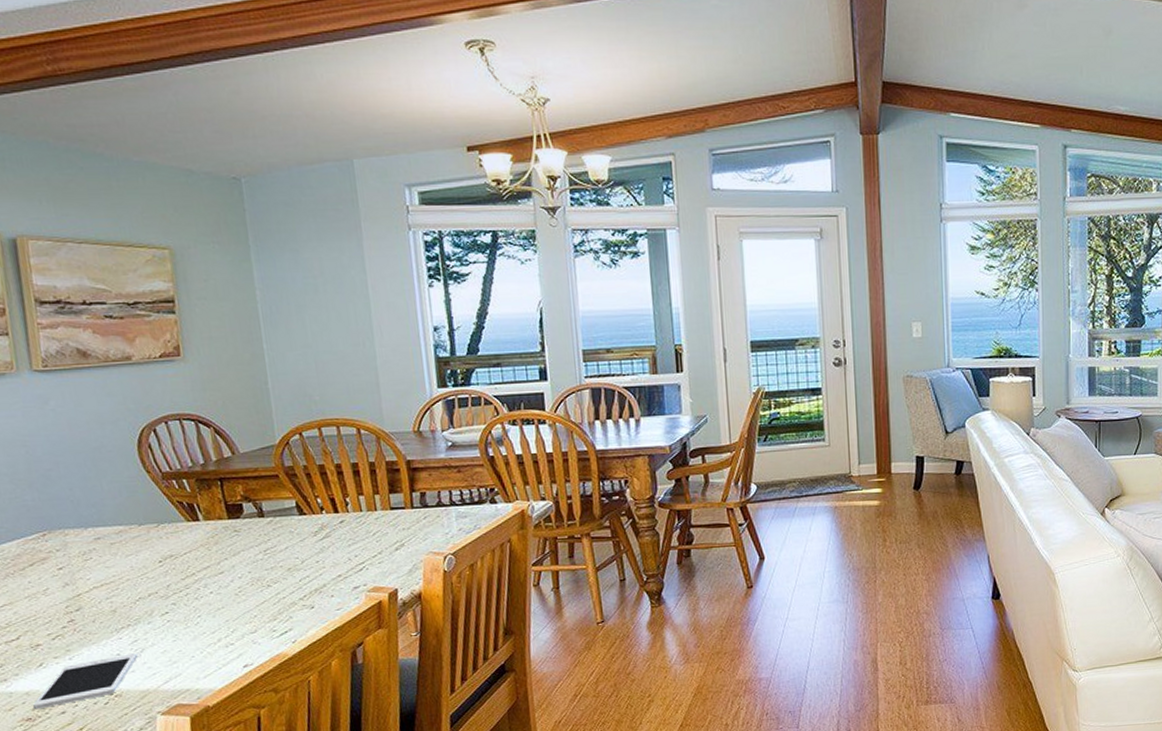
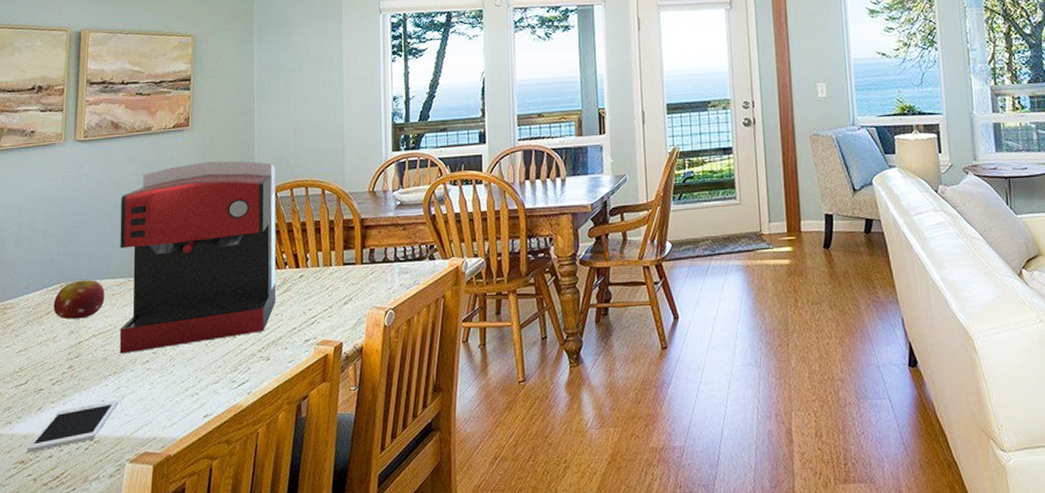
fruit: none [36,527,103,571] -> present [53,279,105,320]
coffee maker: none [104,396,314,606] -> present [119,161,276,354]

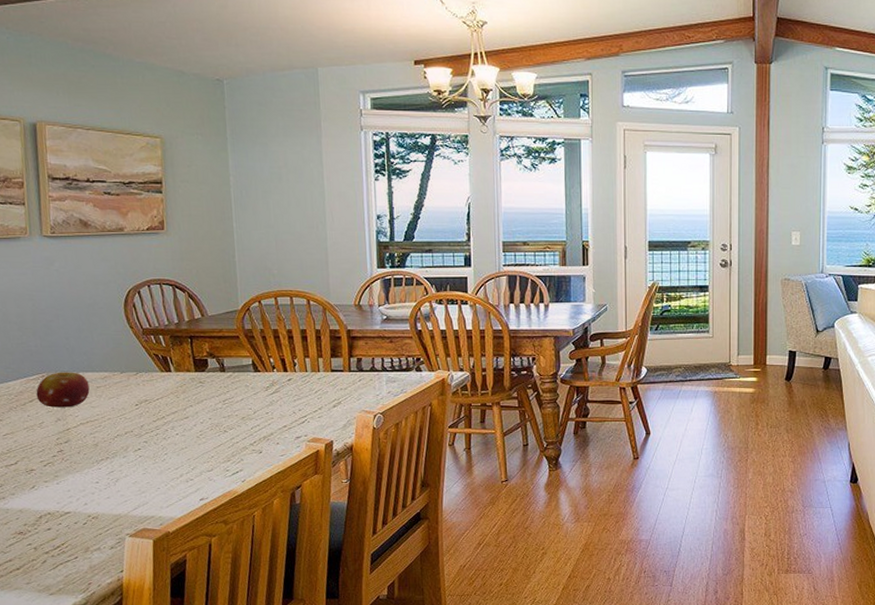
cell phone: present [27,400,119,453] -> none [24,482,114,525]
coffee maker: present [119,161,276,354] -> none [97,266,265,442]

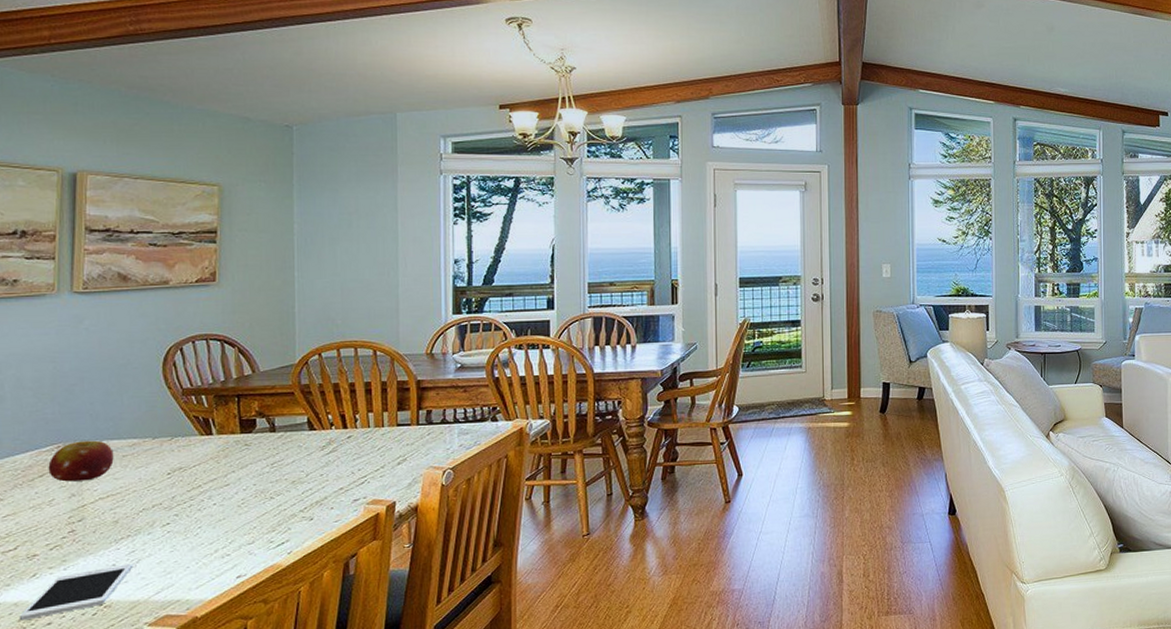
cell phone: none [24,482,114,525] -> present [18,564,134,621]

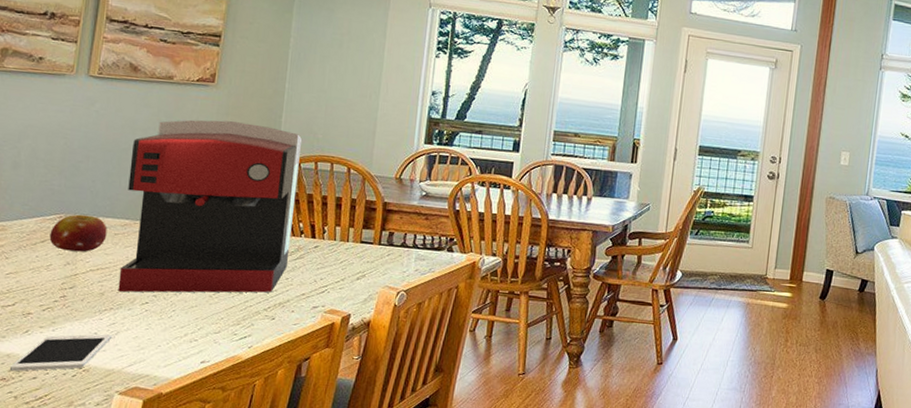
coffee maker: none [131,319,321,517] -> present [118,119,302,293]

